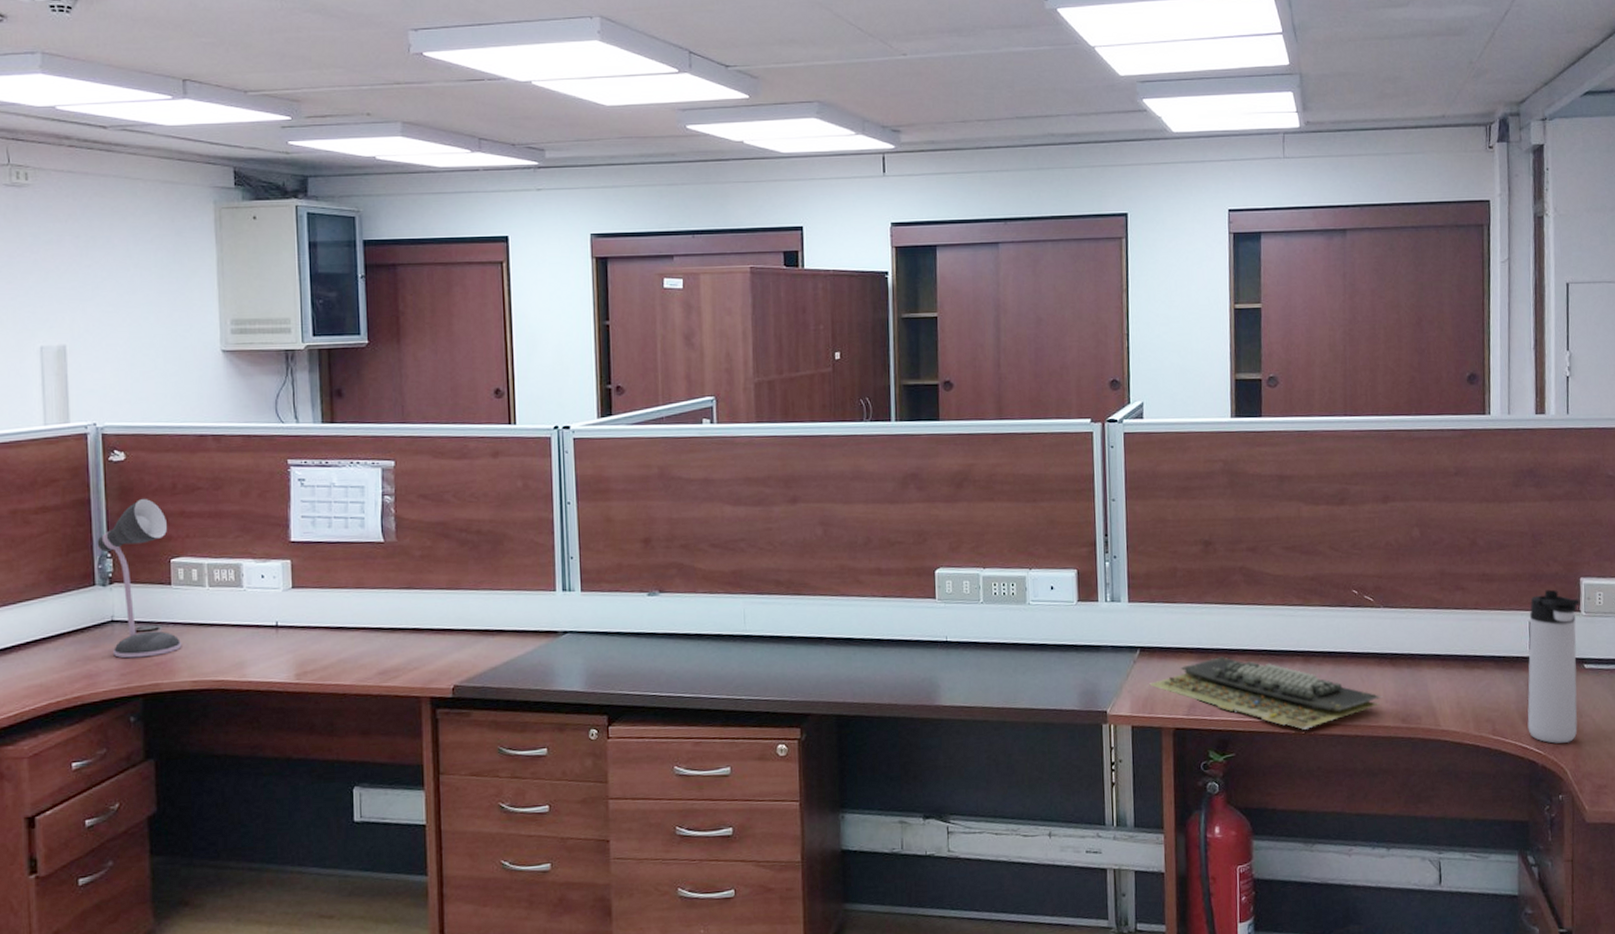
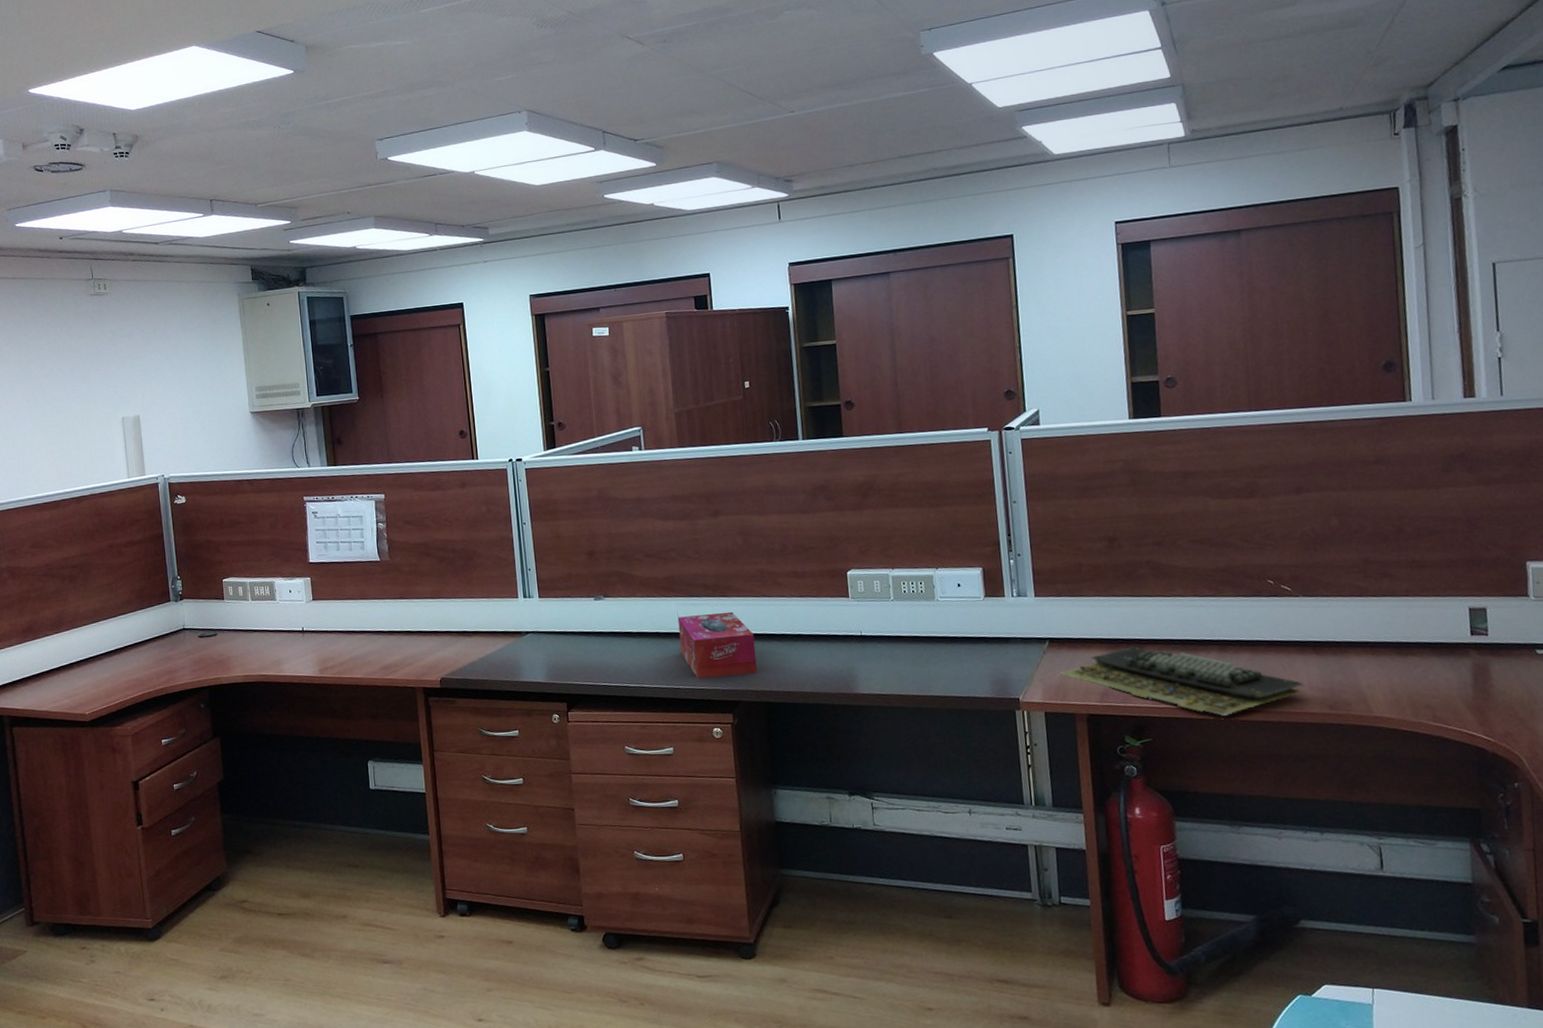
desk lamp: present [97,499,182,659] -> none [169,532,235,658]
tissue box: none [744,612,831,688] -> present [677,611,758,679]
thermos bottle: present [1527,589,1580,744] -> none [1468,574,1533,731]

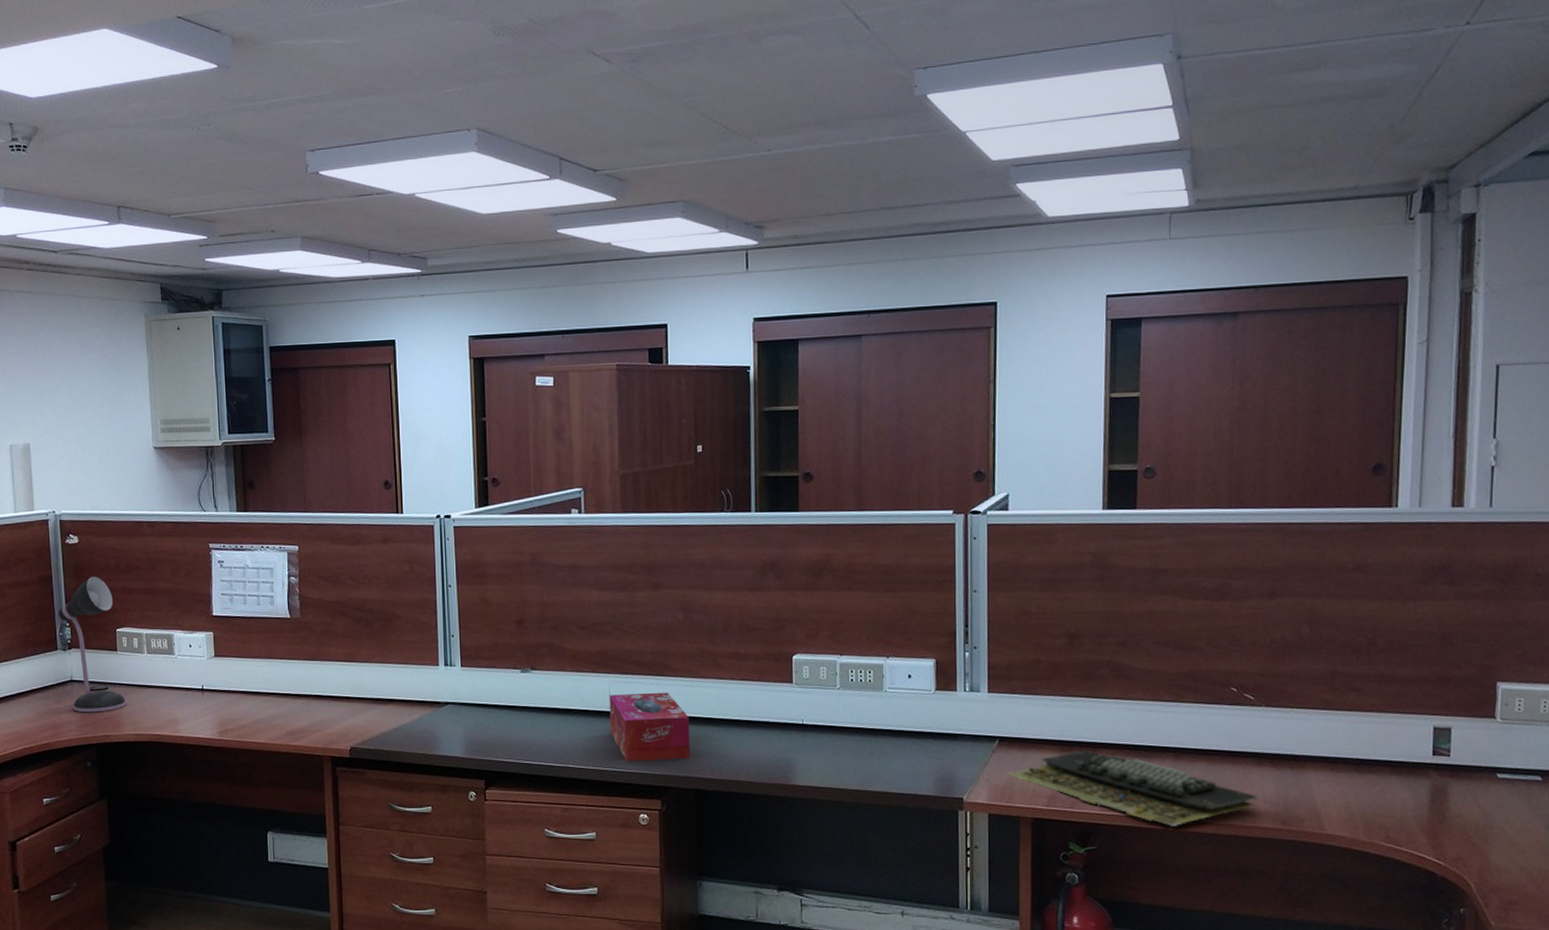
desk lamp: none [169,532,235,658] -> present [58,577,127,713]

